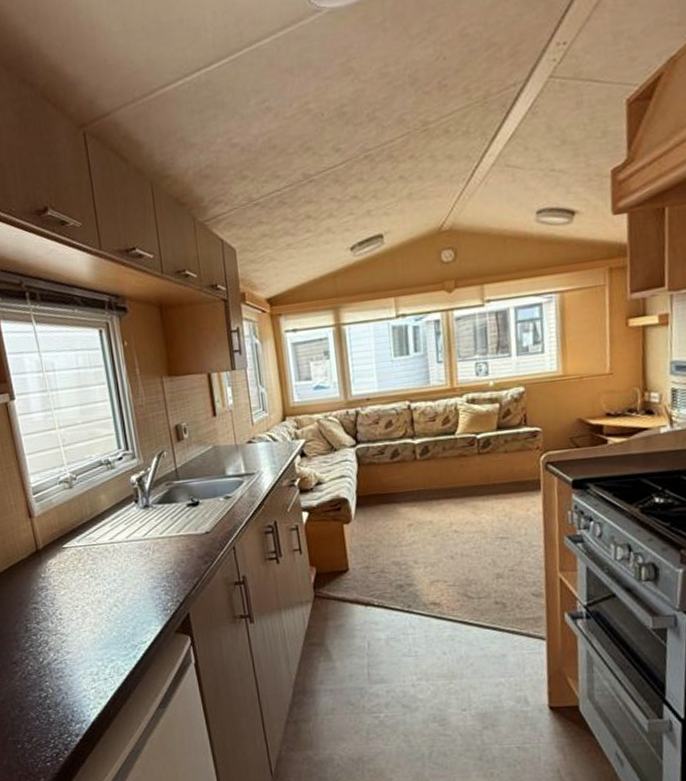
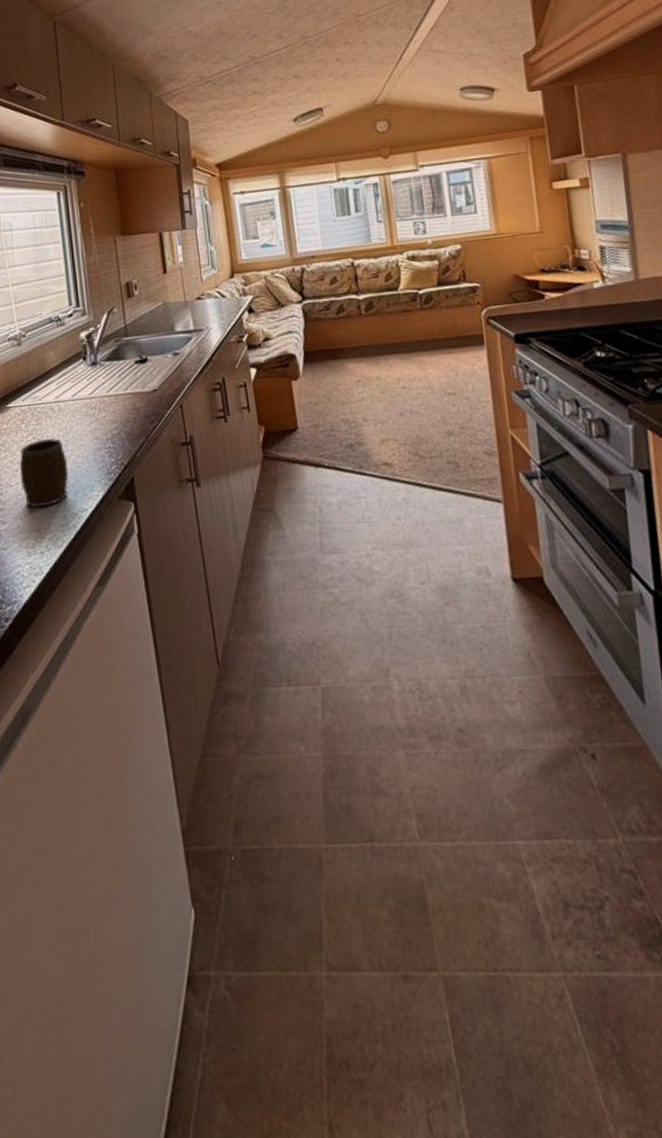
mug: none [78,577,128,640] -> present [19,438,69,508]

